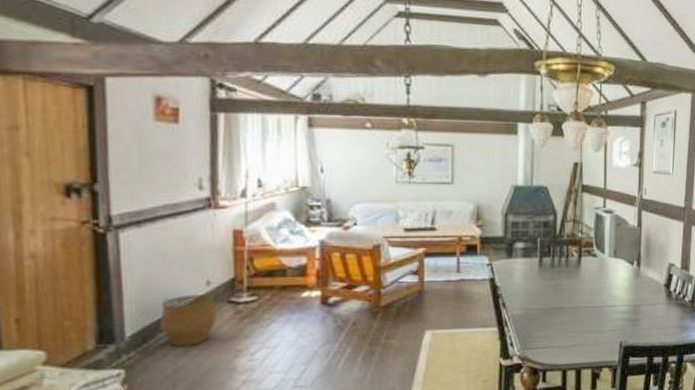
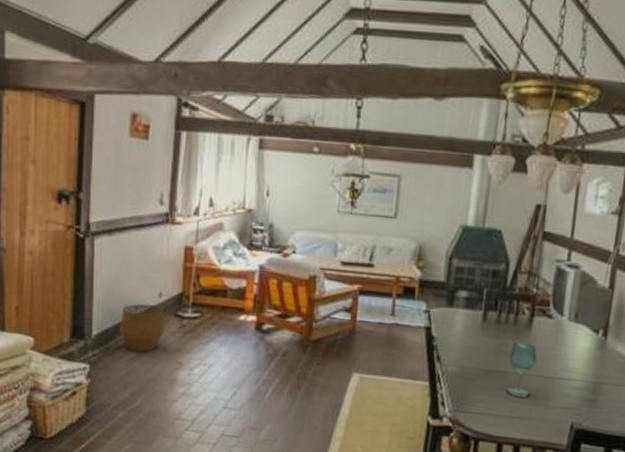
wine glass: none [564,280,588,328] -> present [506,341,538,398]

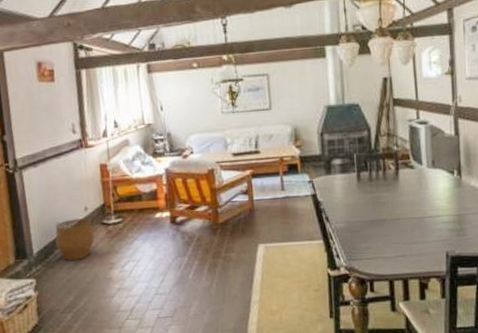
wine glass: present [506,341,538,398] -> none [384,192,409,239]

